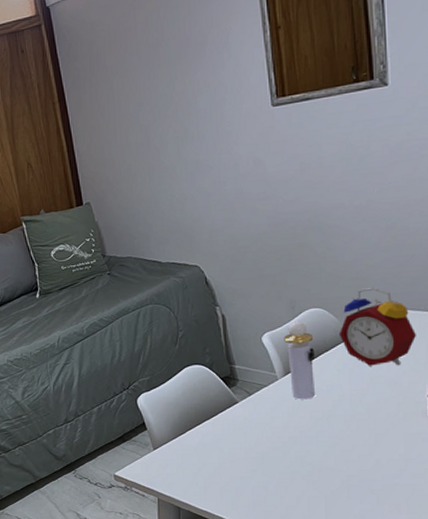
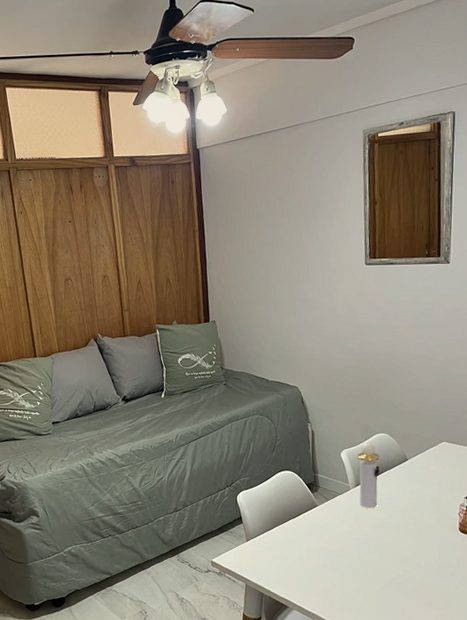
alarm clock: present [340,286,416,366] -> none [399,421,454,487]

